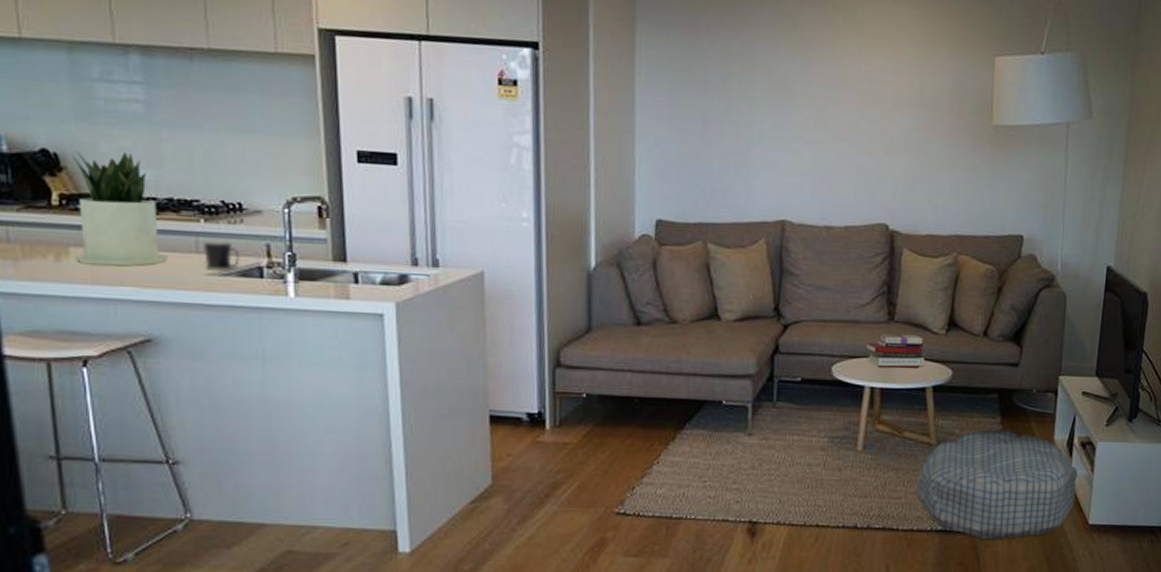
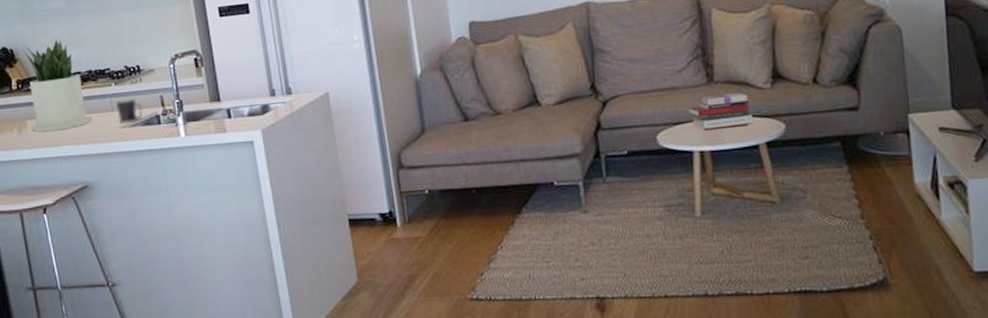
dog bed: present [916,429,1077,539] -> none [765,178,951,298]

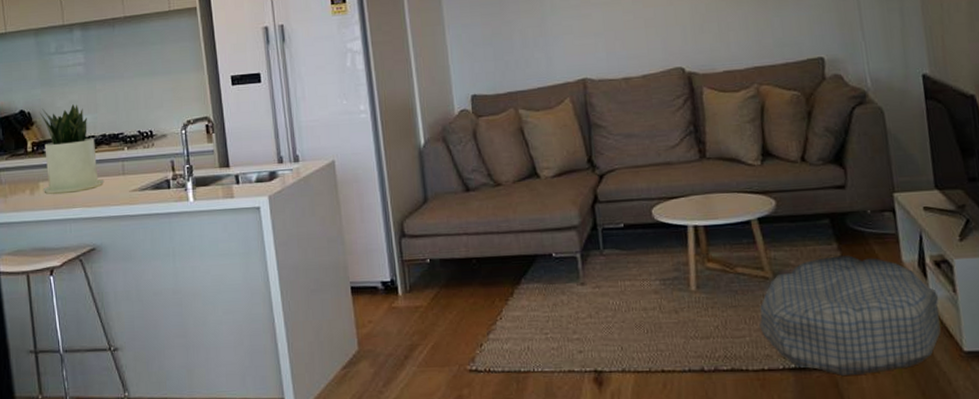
mug: present [115,98,143,125] -> none [127,162,153,189]
books: present [688,93,753,131] -> none [681,169,744,206]
dog bed: none [765,178,951,298] -> present [759,255,941,375]

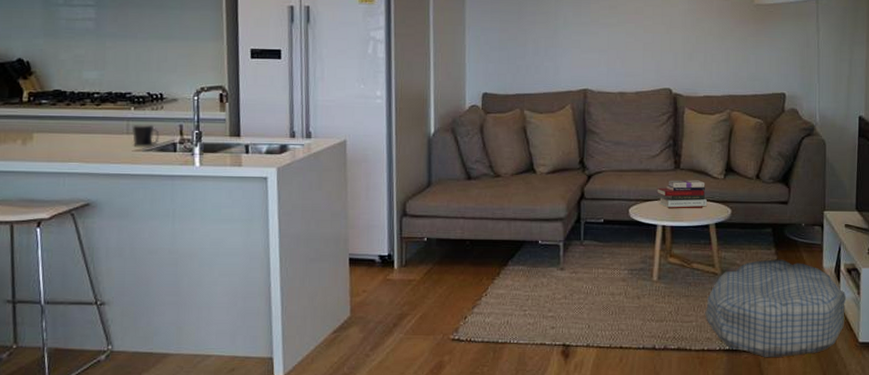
planter: present [40,104,104,195] -> none [37,59,105,148]
mug: none [127,162,153,189] -> present [132,124,160,149]
books: none [681,169,744,206] -> present [656,180,707,209]

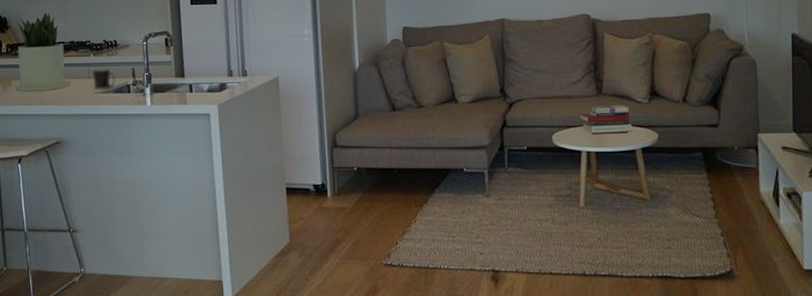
planter: none [37,59,105,148] -> present [15,12,70,92]
dog bed: present [705,259,845,357] -> none [635,184,786,284]

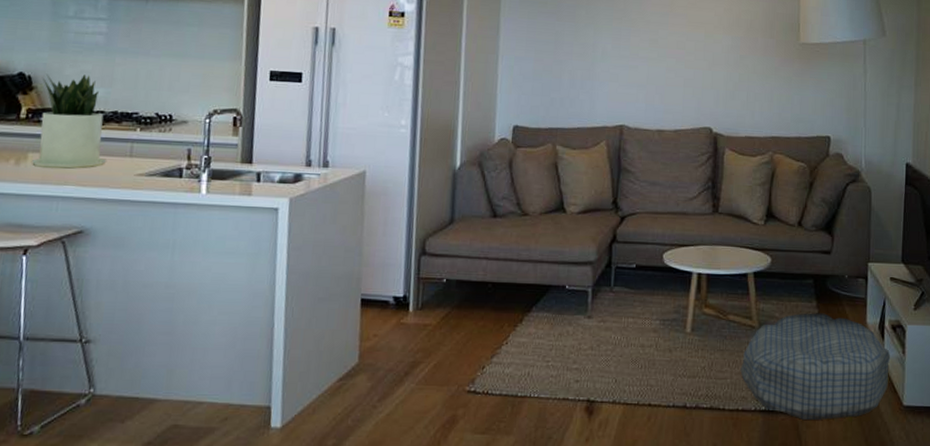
mug: present [92,68,116,91] -> none [136,146,166,174]
books: present [579,105,632,135] -> none [693,224,746,256]
dog bed: none [635,184,786,284] -> present [740,313,890,420]

